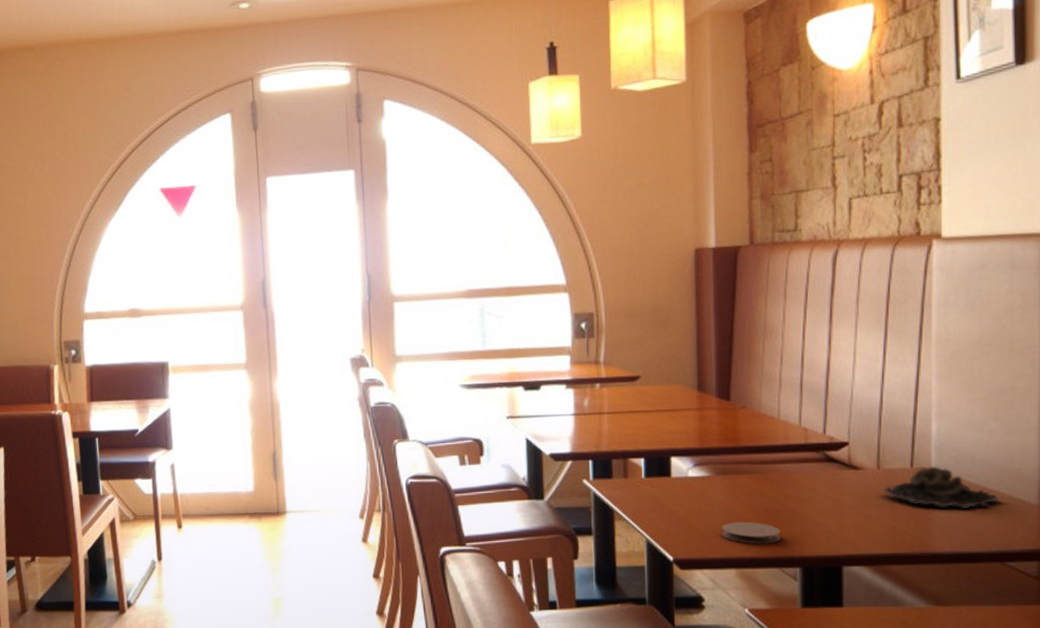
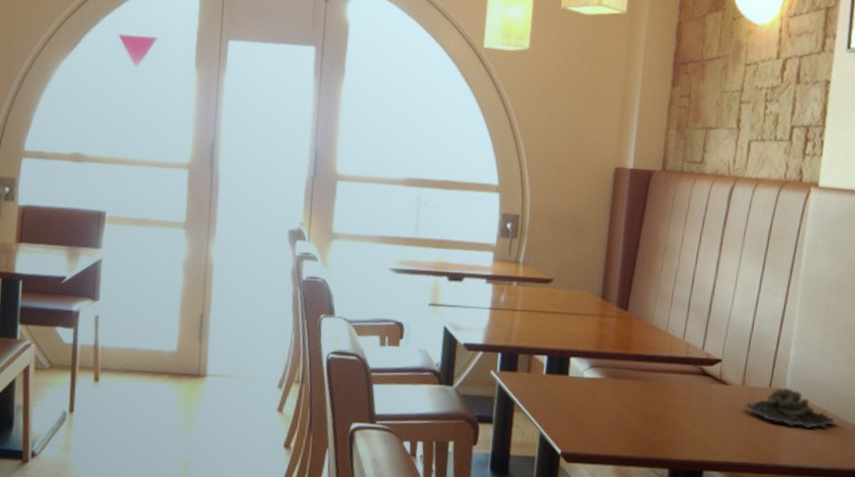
coaster: present [722,521,781,545] -> none [606,422,656,445]

